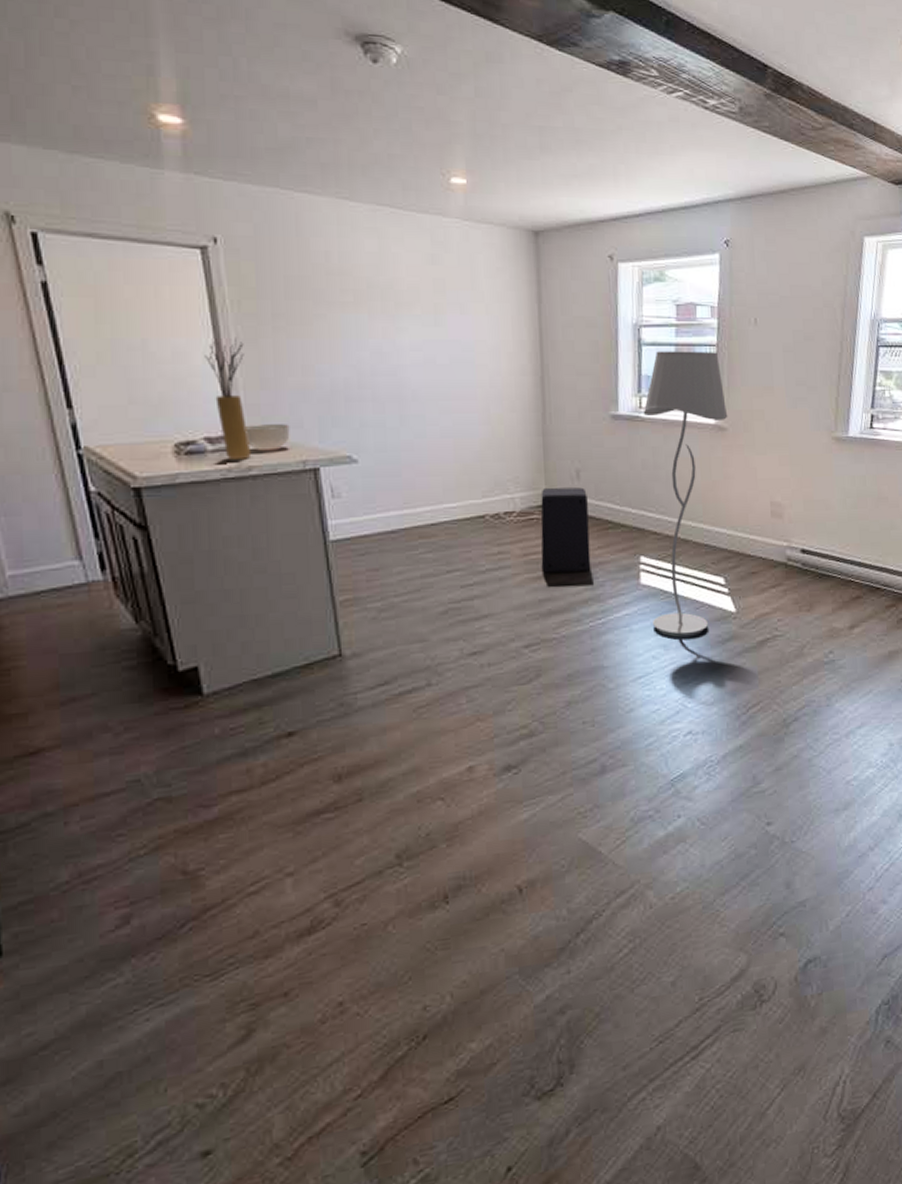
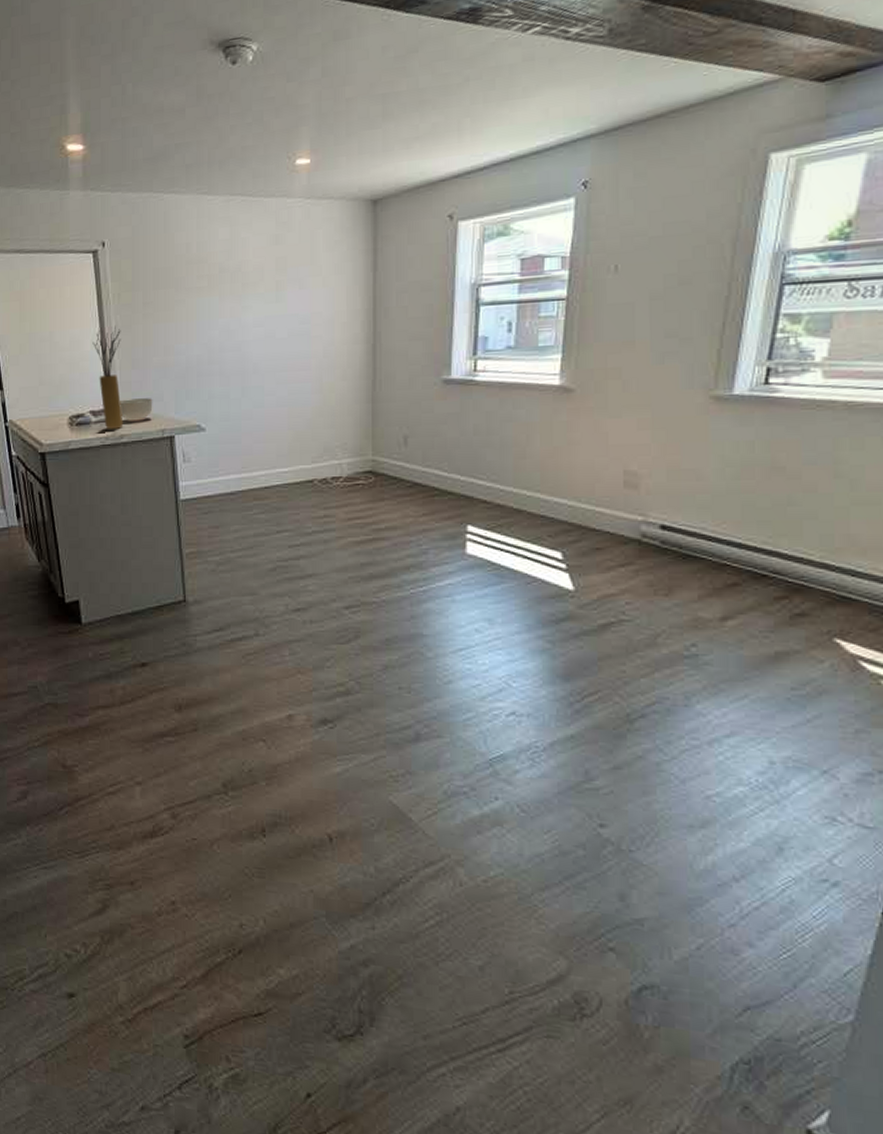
speaker: present [540,487,591,573] -> none [365,454,415,539]
floor lamp: present [643,351,728,638] -> none [477,306,576,613]

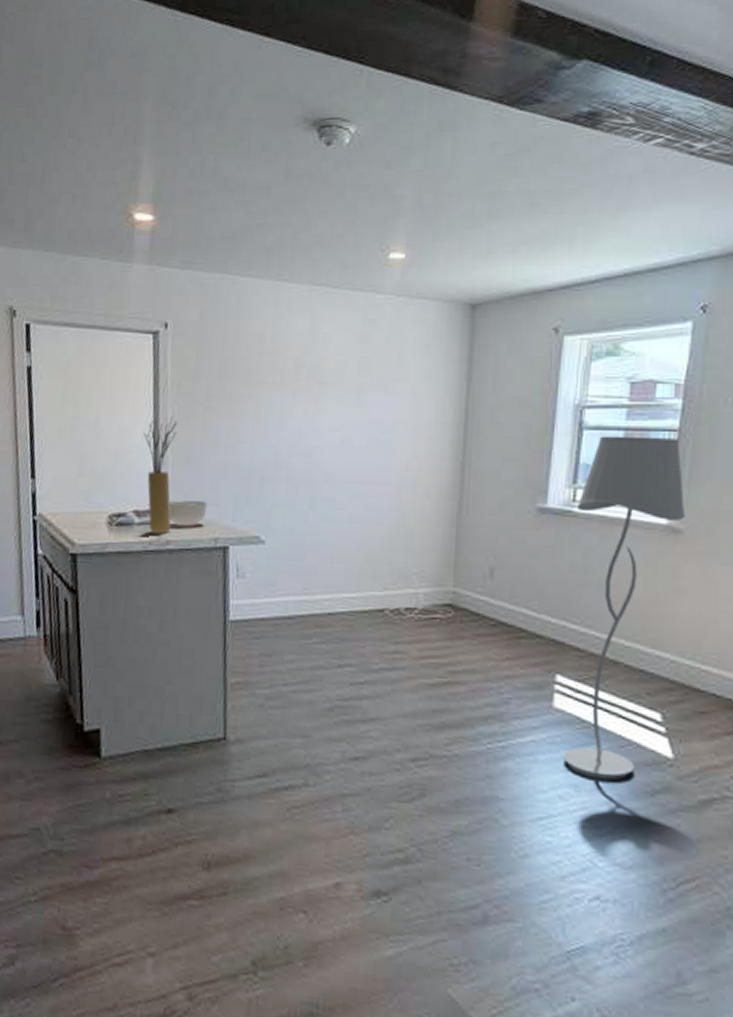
floor lamp: none [477,306,576,613] -> present [564,436,686,780]

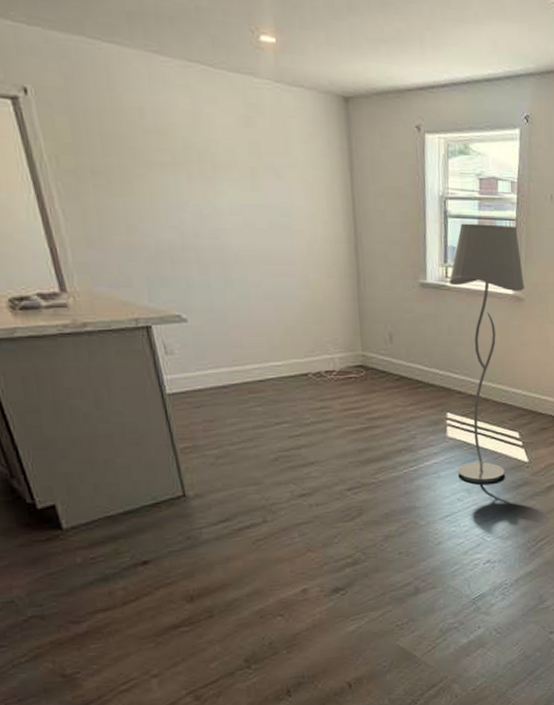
vase: present [143,416,178,533] -> none [28,194,85,316]
bowl: present [168,500,207,526] -> none [76,282,121,308]

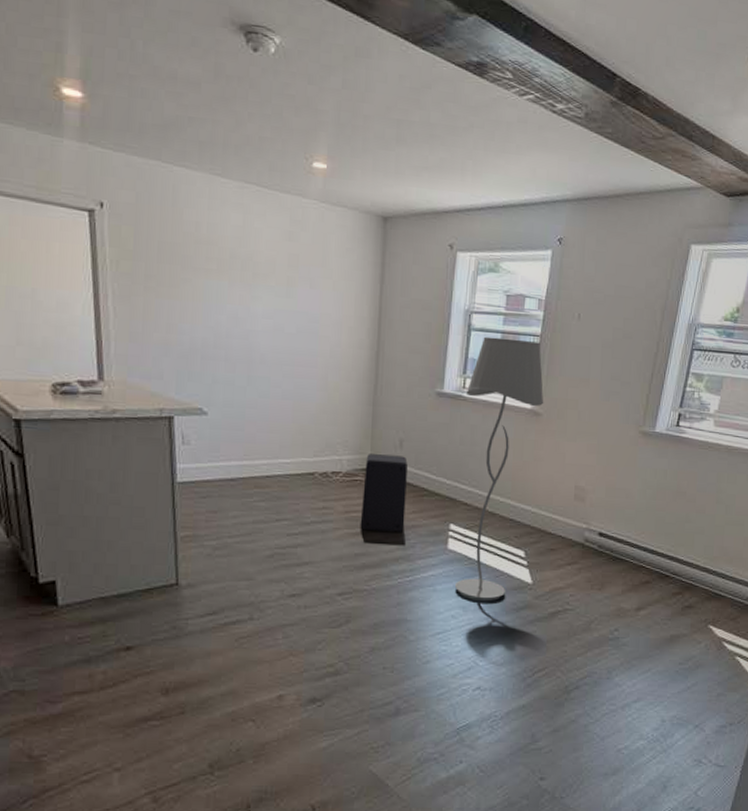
speaker: none [357,350,404,427] -> present [360,454,408,533]

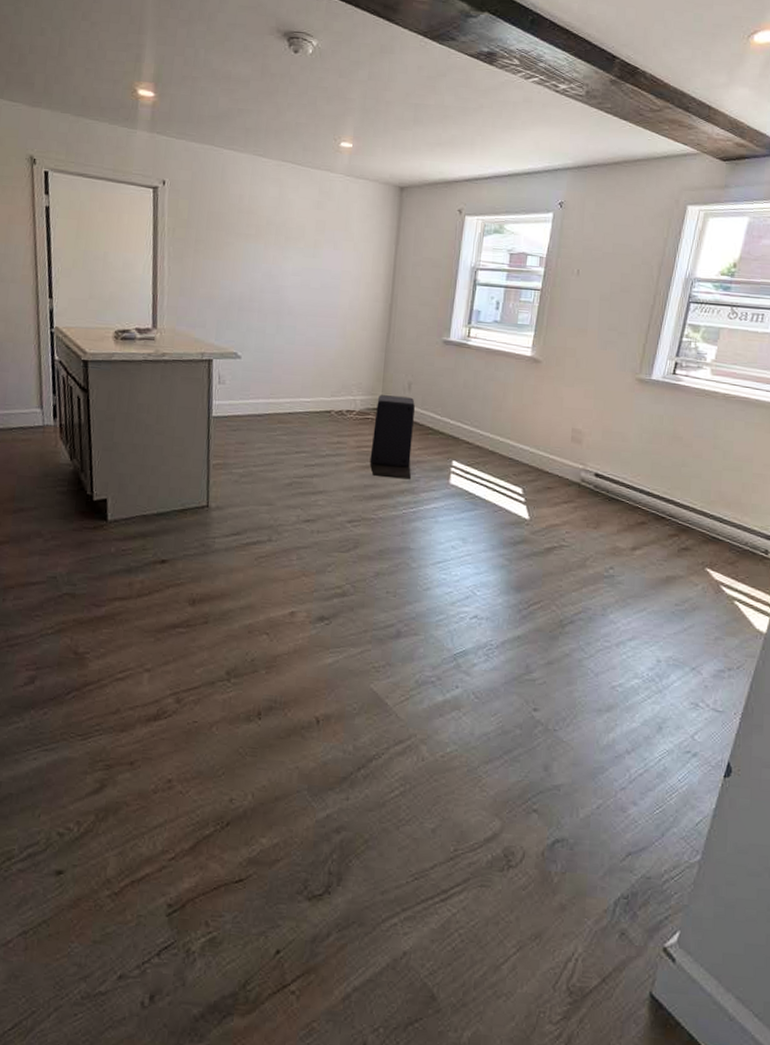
floor lamp: present [455,336,544,602] -> none [456,290,544,535]

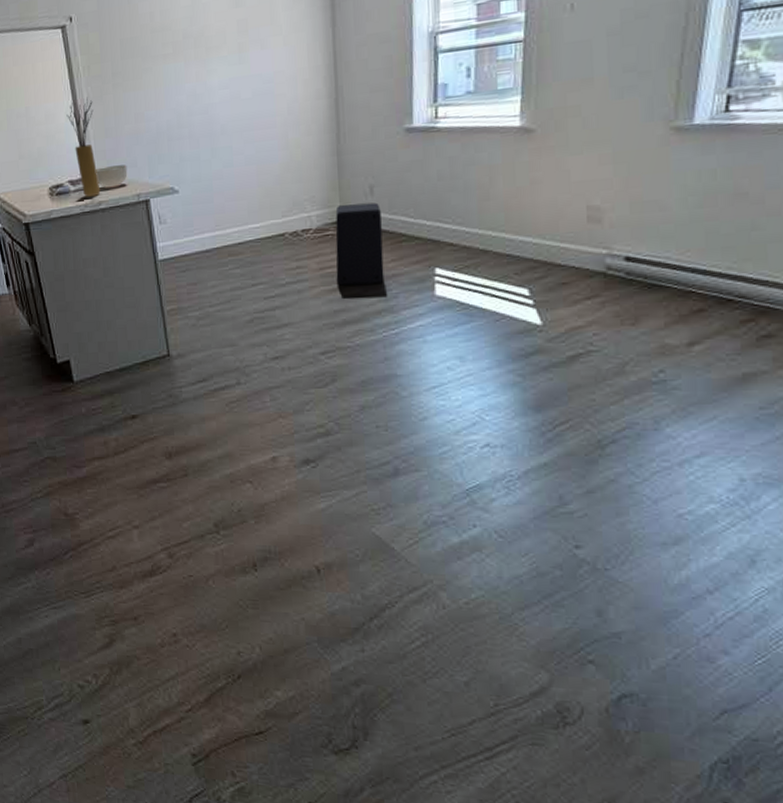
vase: none [144,255,173,347] -> present [66,97,101,197]
bowl: none [164,322,196,343] -> present [96,164,128,188]

